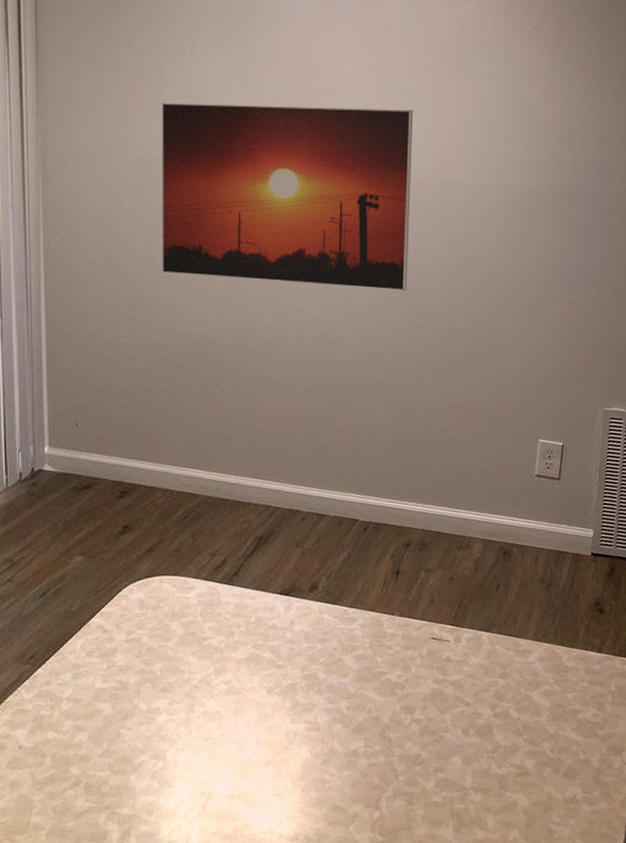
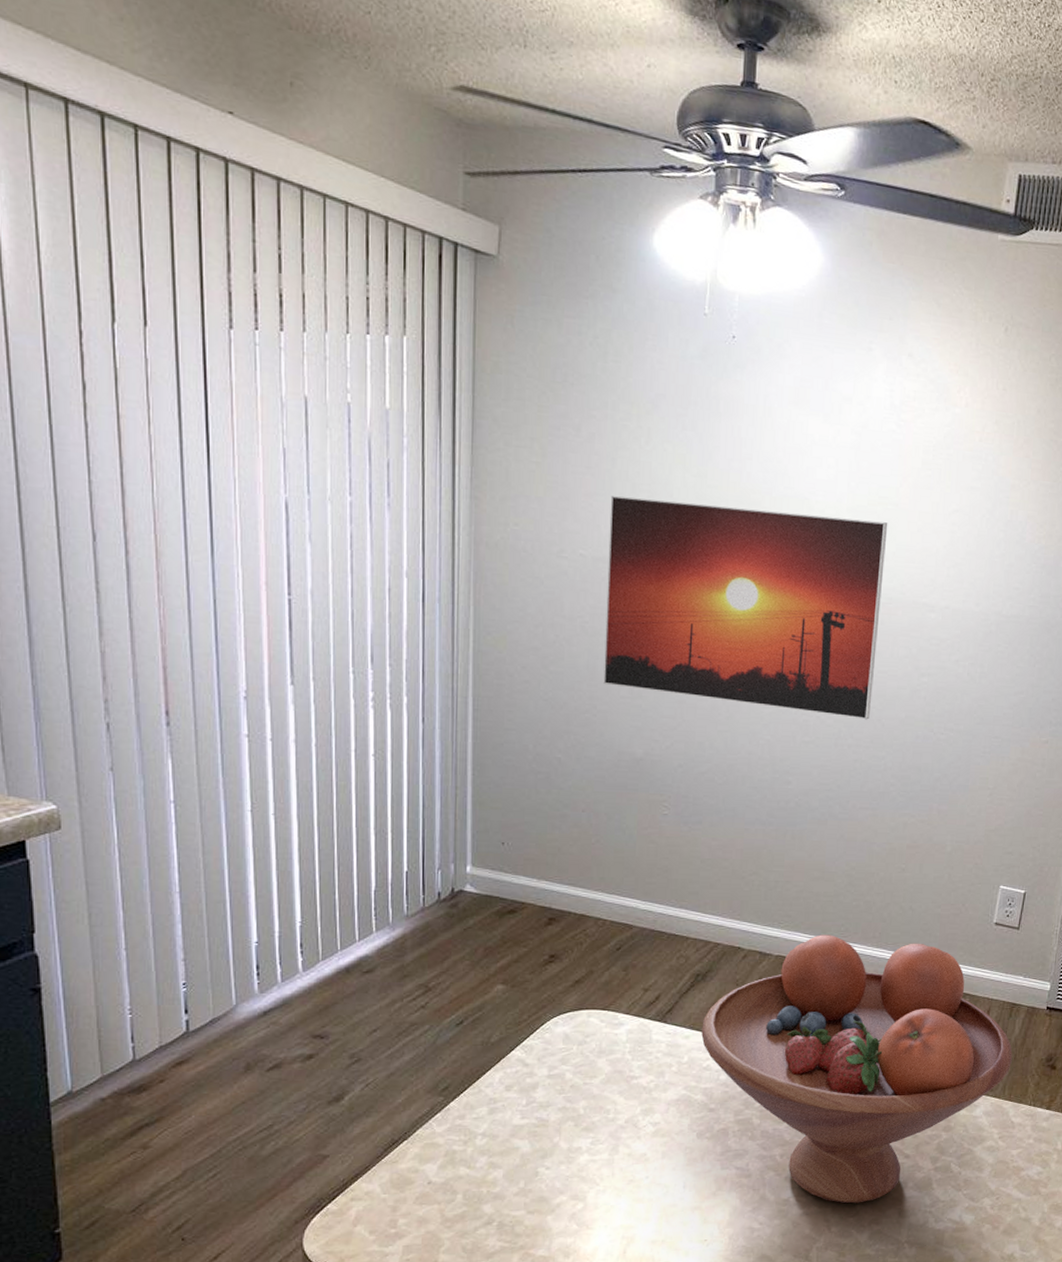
fruit bowl: none [266,494,562,753] -> present [701,934,1013,1204]

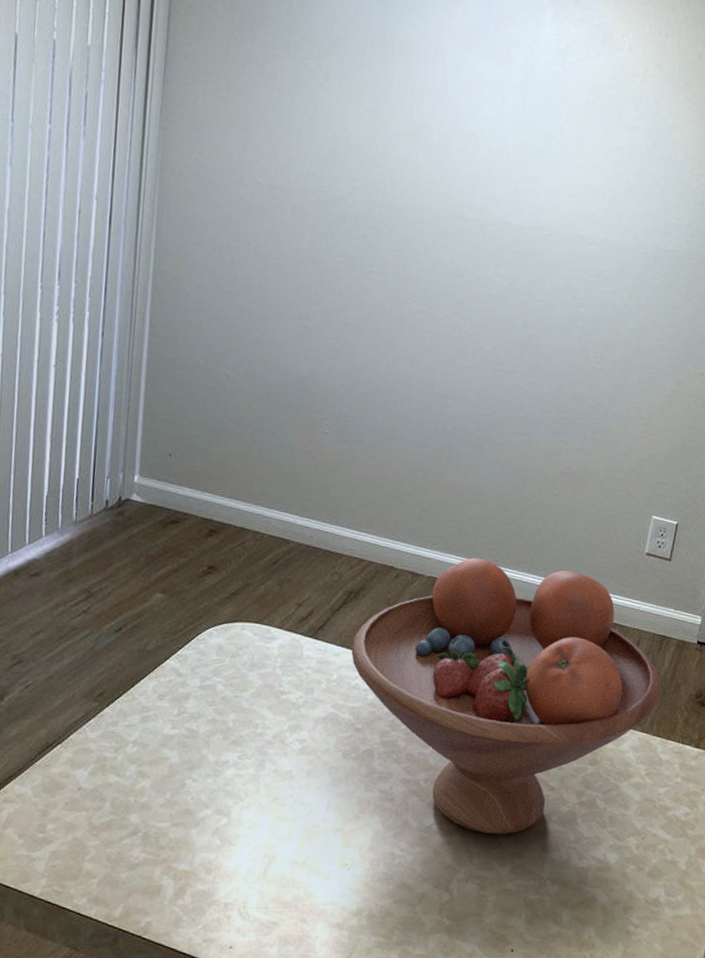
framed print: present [603,496,888,720] -> none [273,129,551,347]

